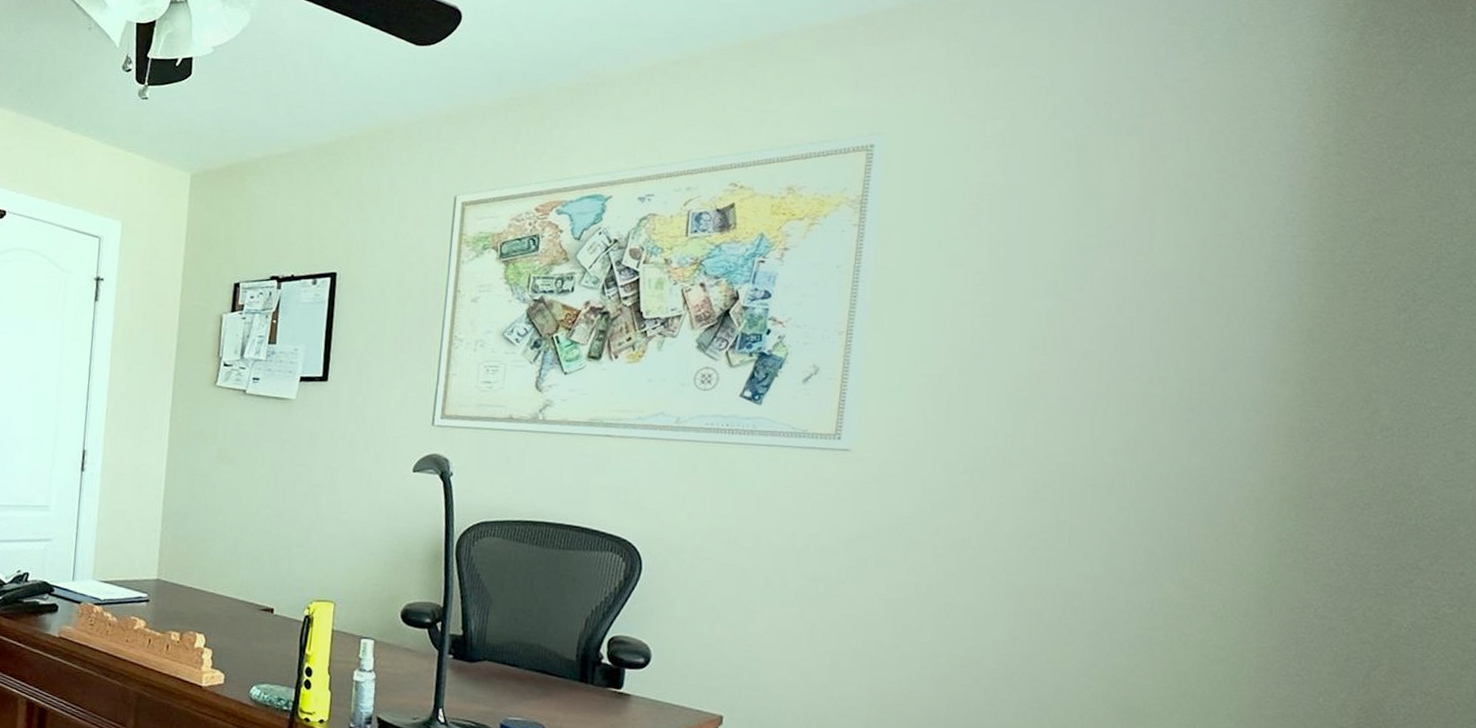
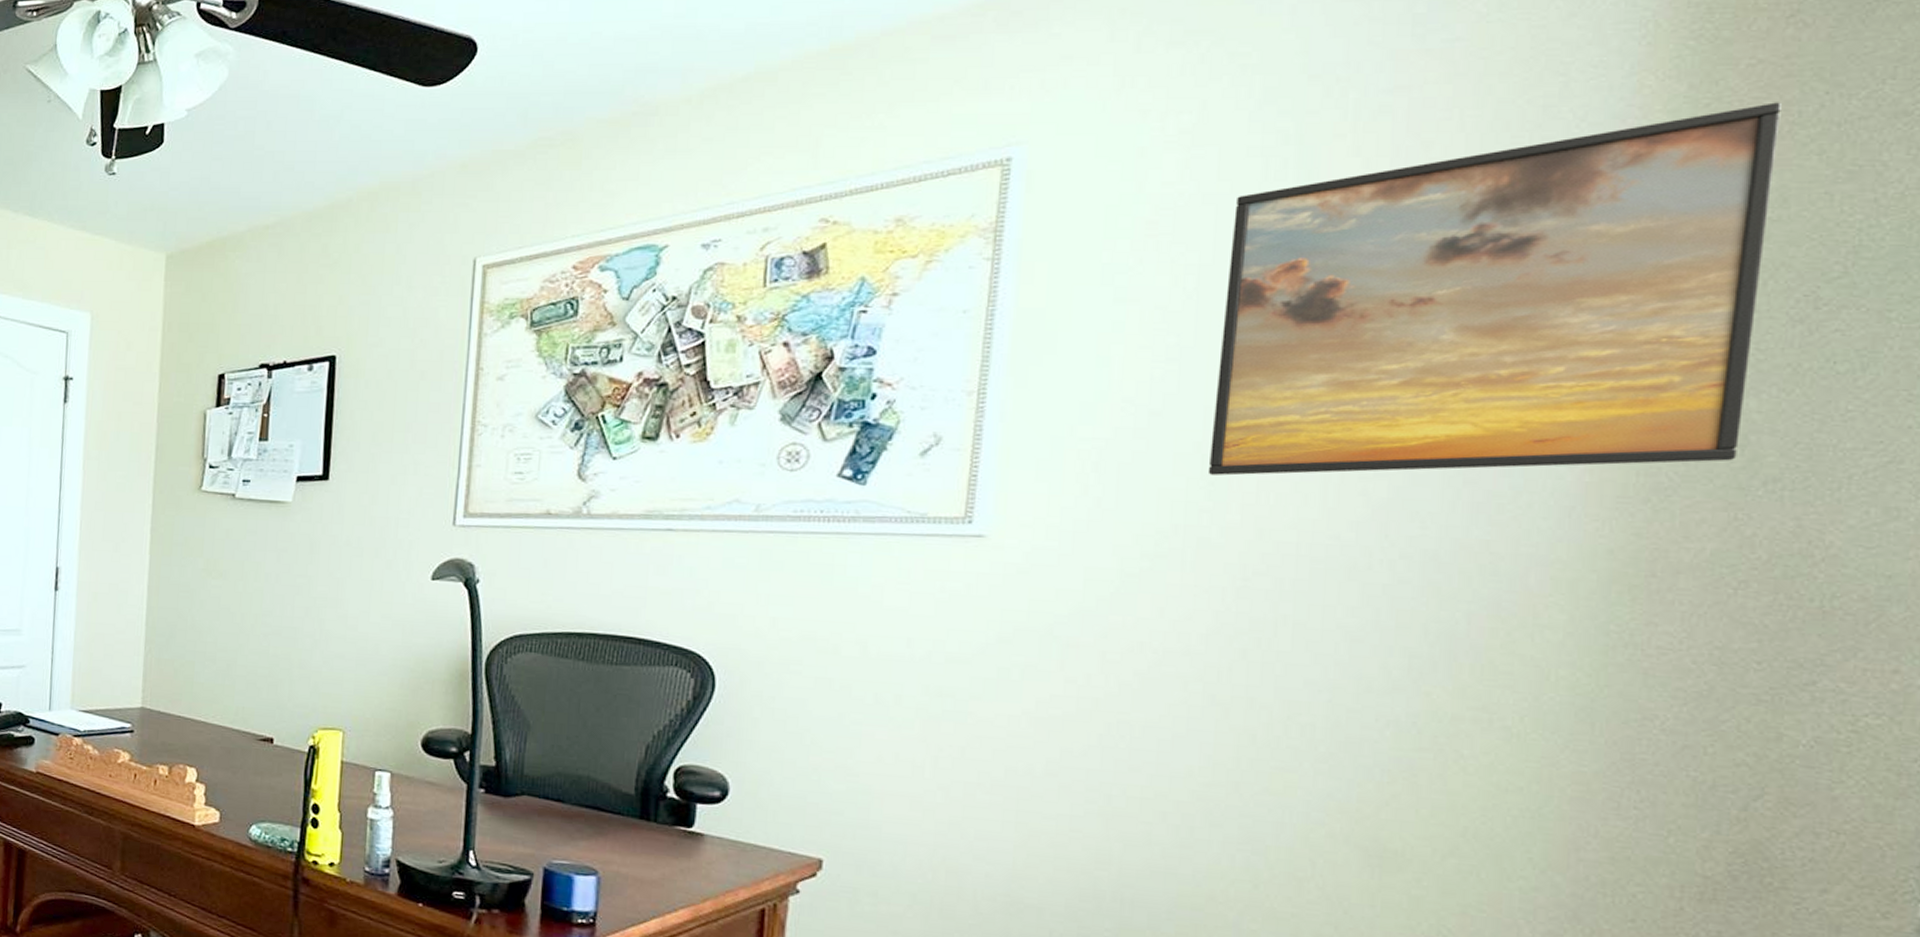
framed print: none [1011,146,1393,413] -> present [1207,102,1781,476]

